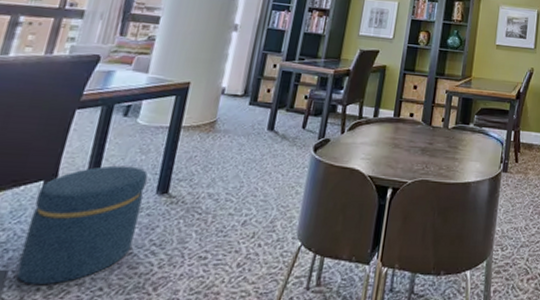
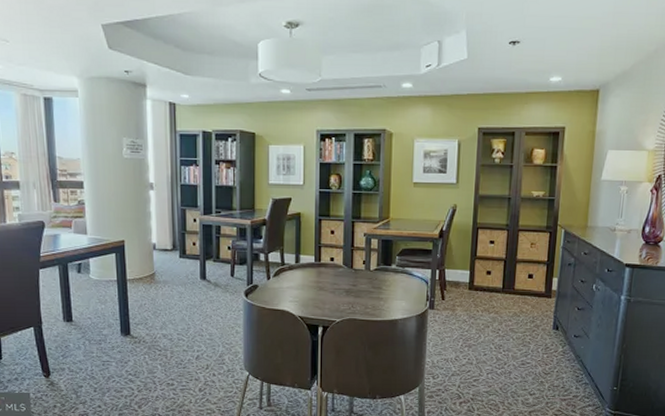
ottoman: present [15,165,148,284] -> none [32,314,113,403]

